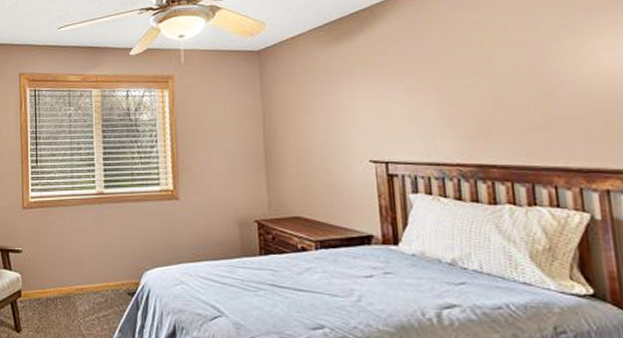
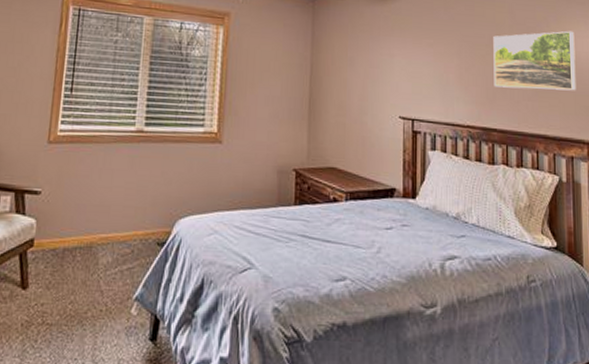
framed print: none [482,43,607,119] -> present [493,31,576,91]

